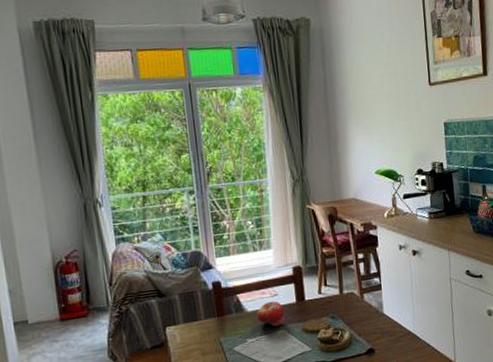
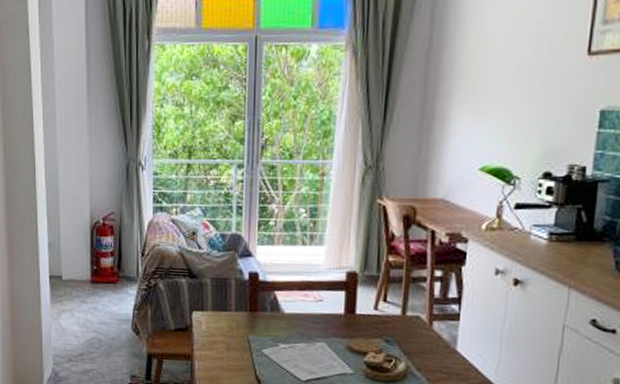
fruit: present [257,300,286,327] -> none [294,306,329,337]

